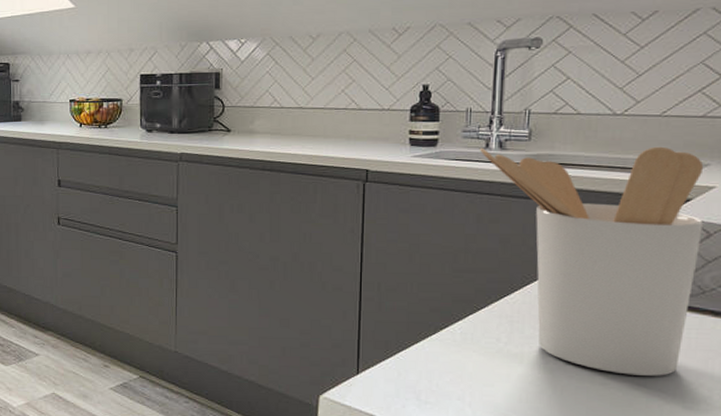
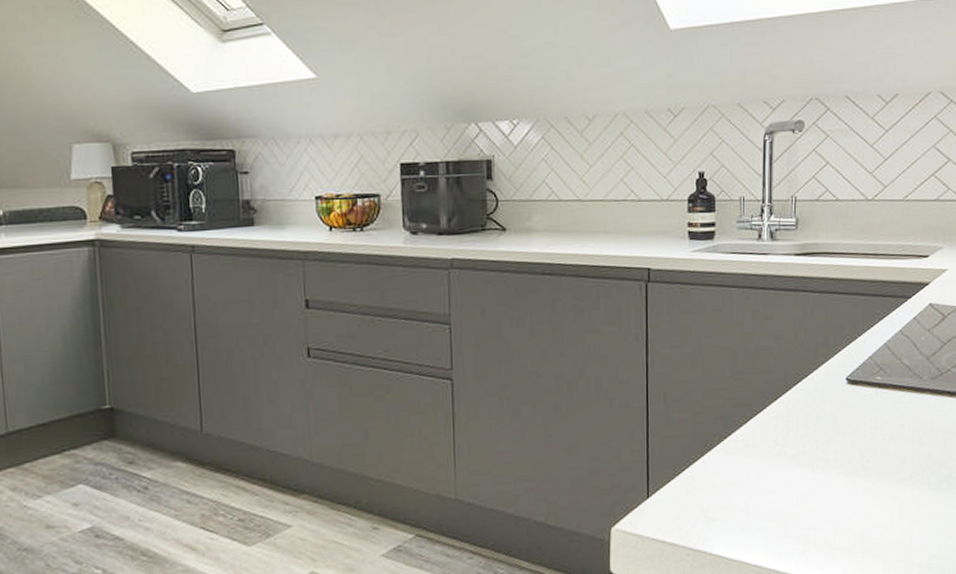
utensil holder: present [480,146,704,376] -> none [754,231,940,464]

